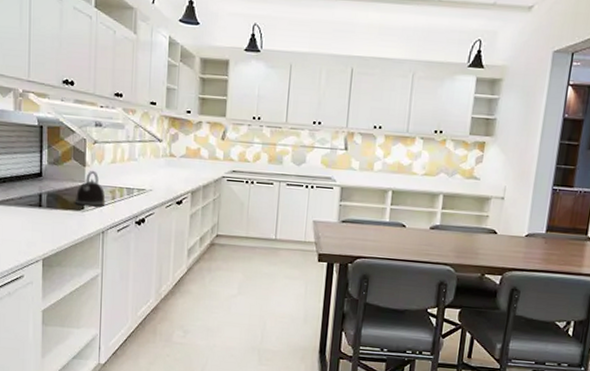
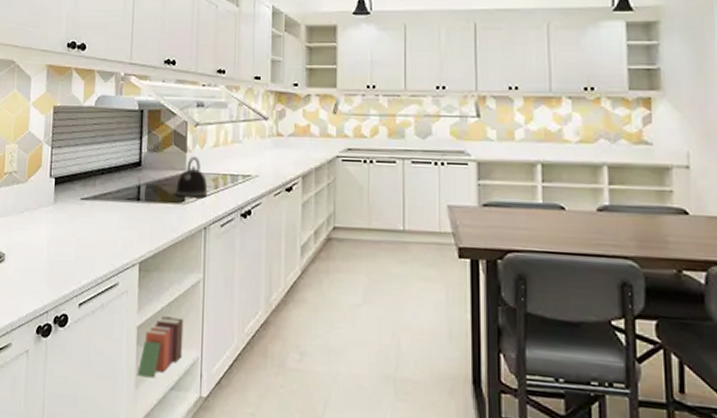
books: none [43,302,84,350] -> present [137,316,184,378]

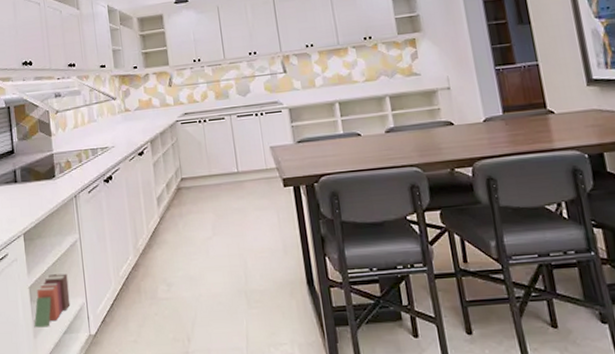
kettle: present [176,156,208,199] -> none [46,138,74,175]

